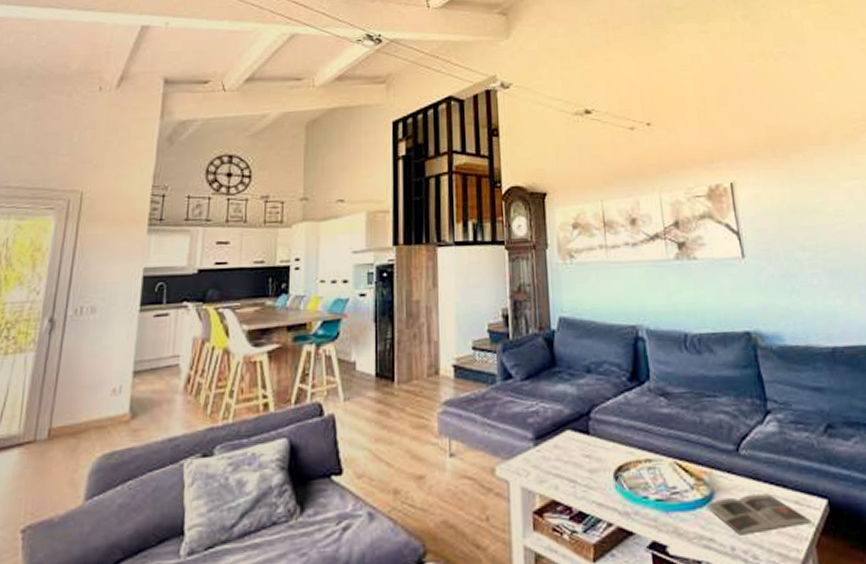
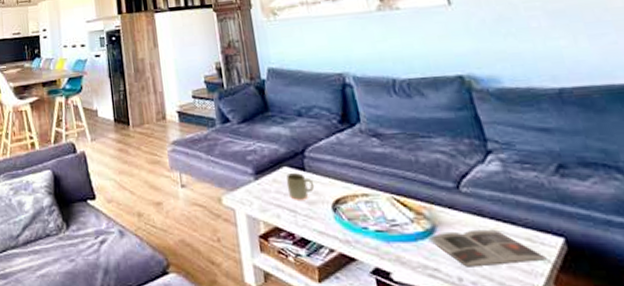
mug: none [568,437,598,468] -> present [286,173,315,200]

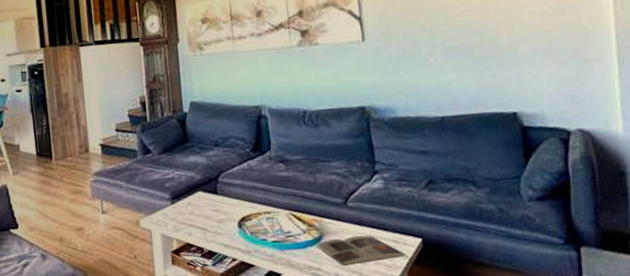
mug: present [286,173,315,200] -> none [199,196,225,220]

